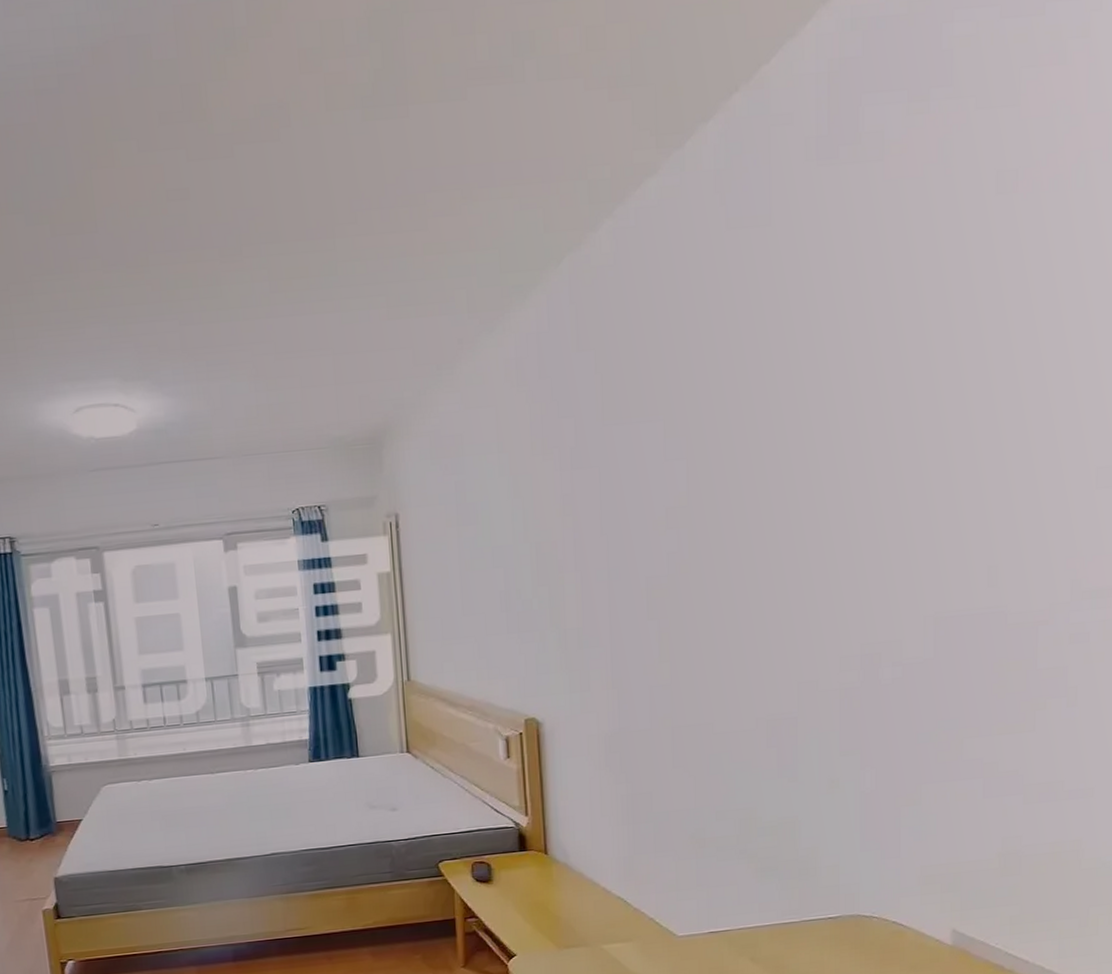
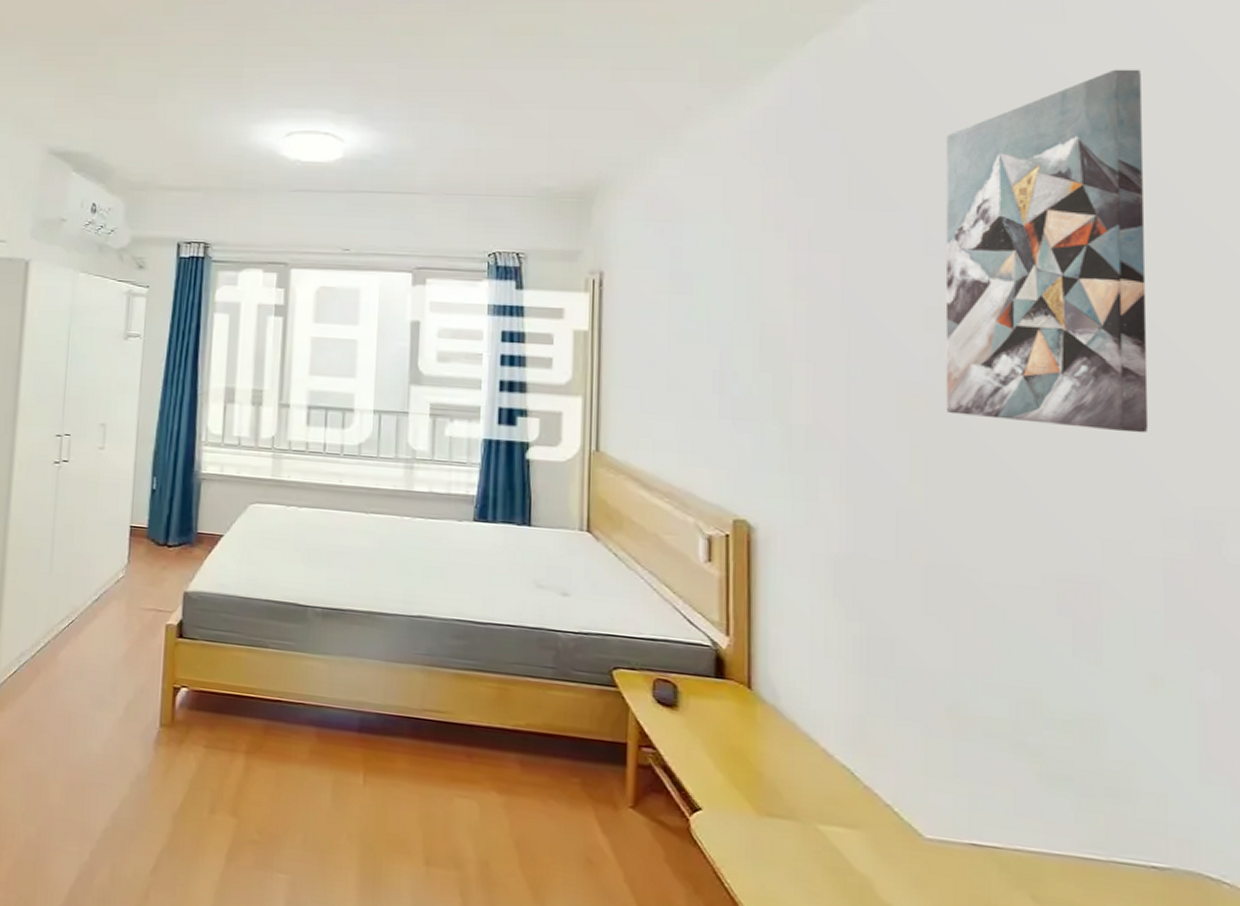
wall art: none [678,265,831,599] -> present [945,69,1149,433]

